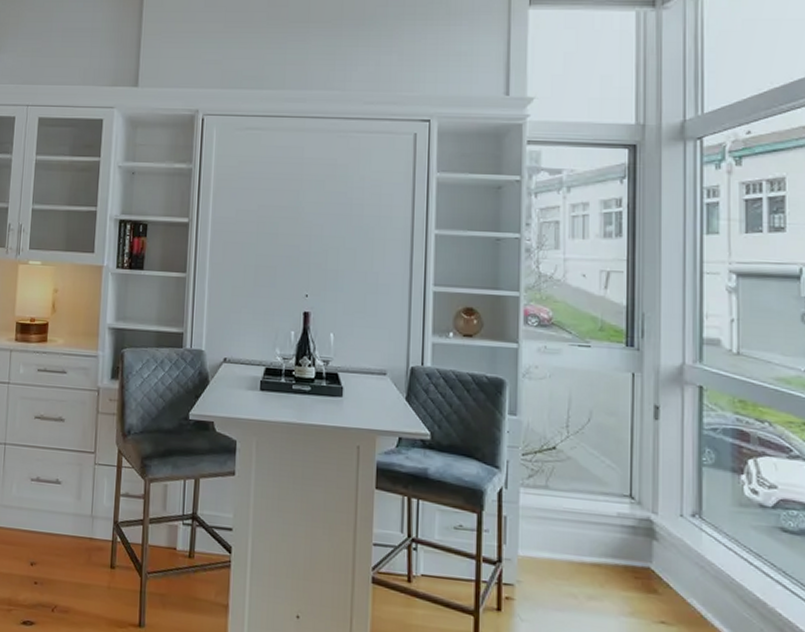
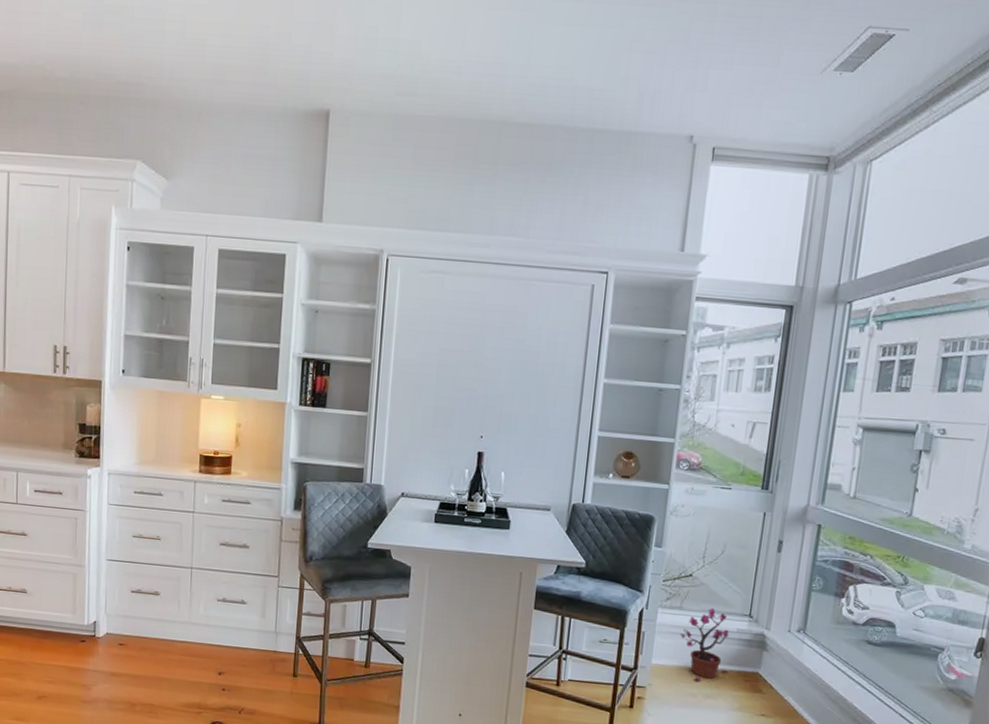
potted plant: none [548,487,613,578] -> present [679,608,729,681]

